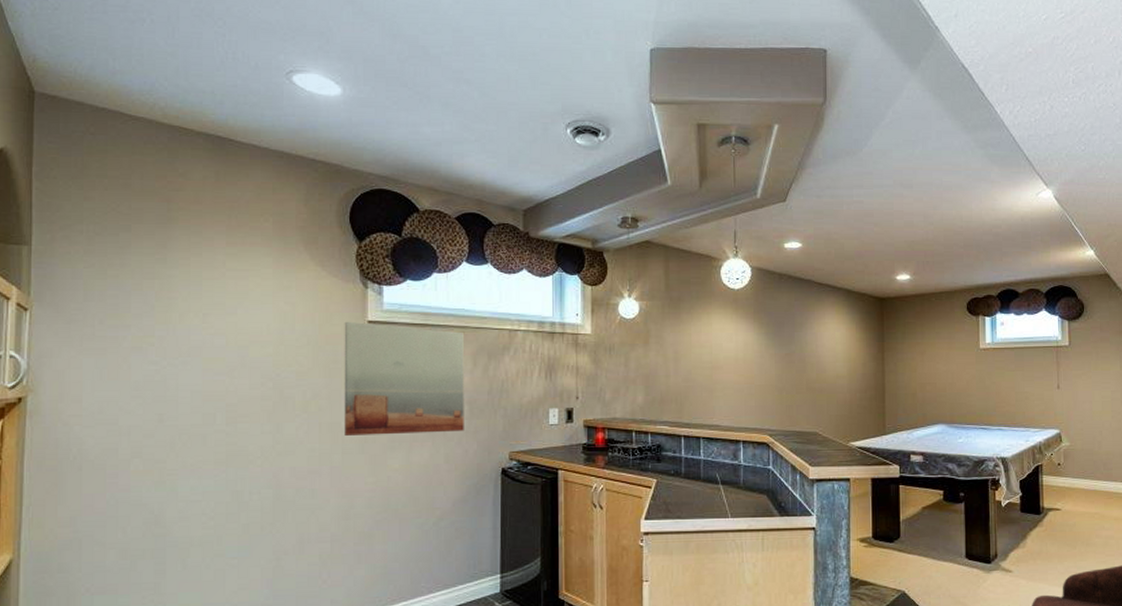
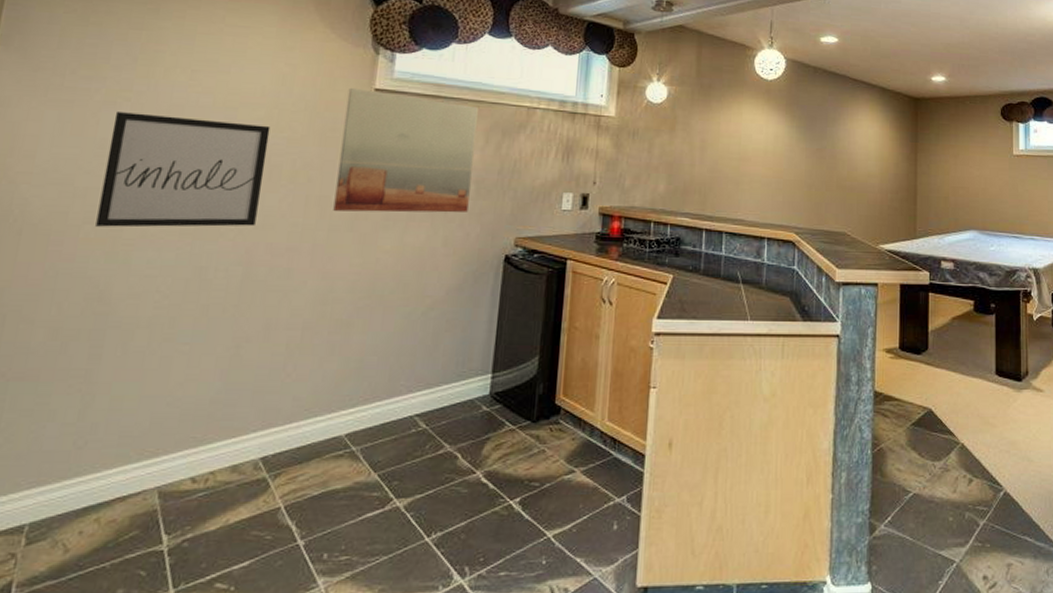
wall art: none [143,356,280,460] -> present [95,112,271,228]

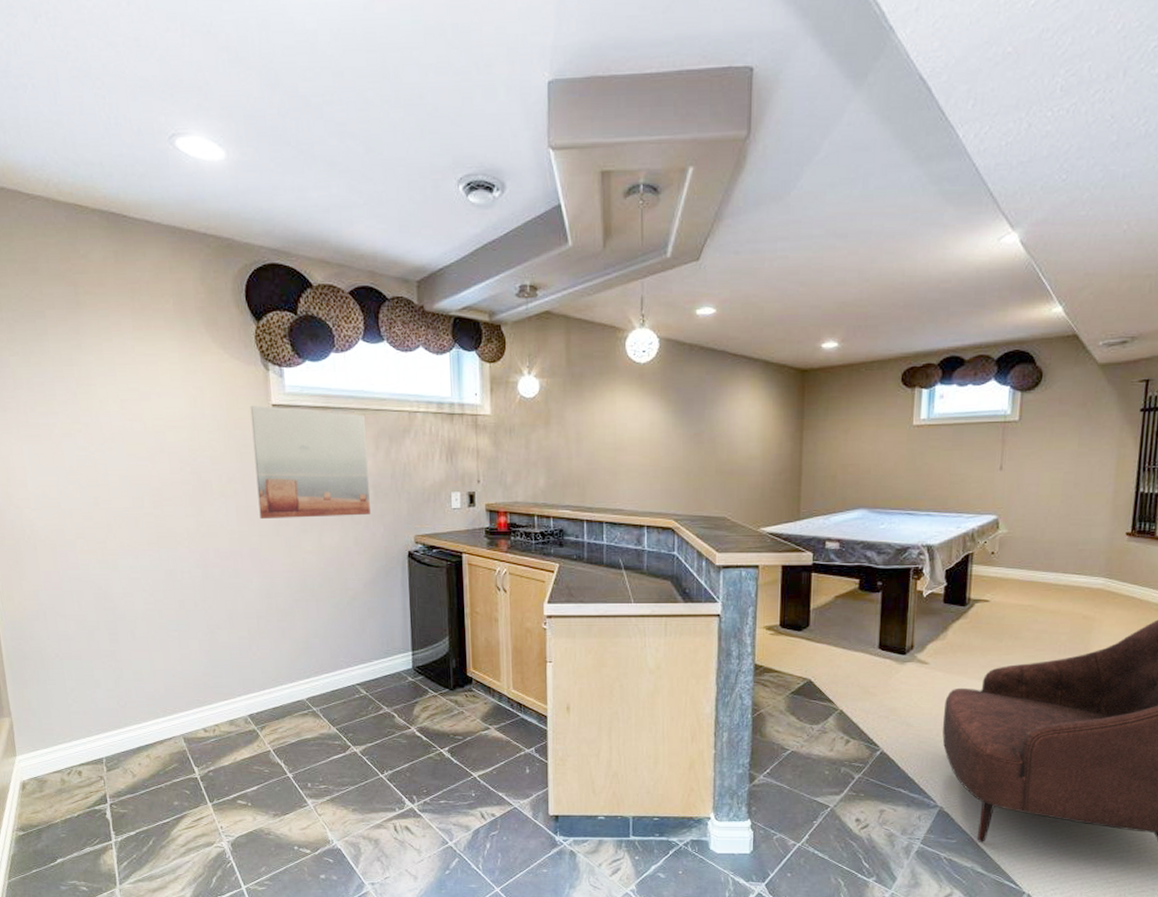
wall art: present [95,112,271,228] -> none [73,442,202,540]

